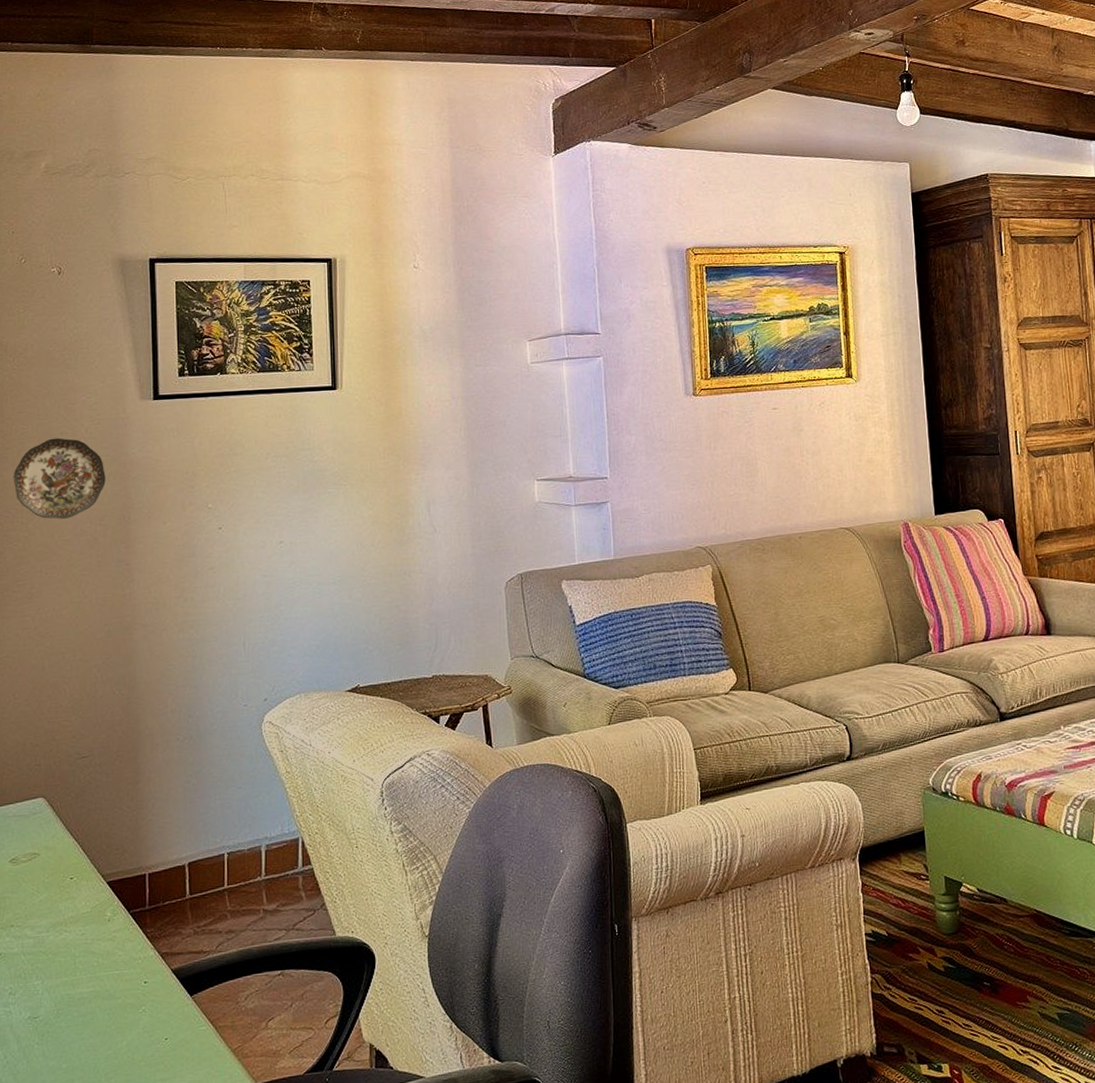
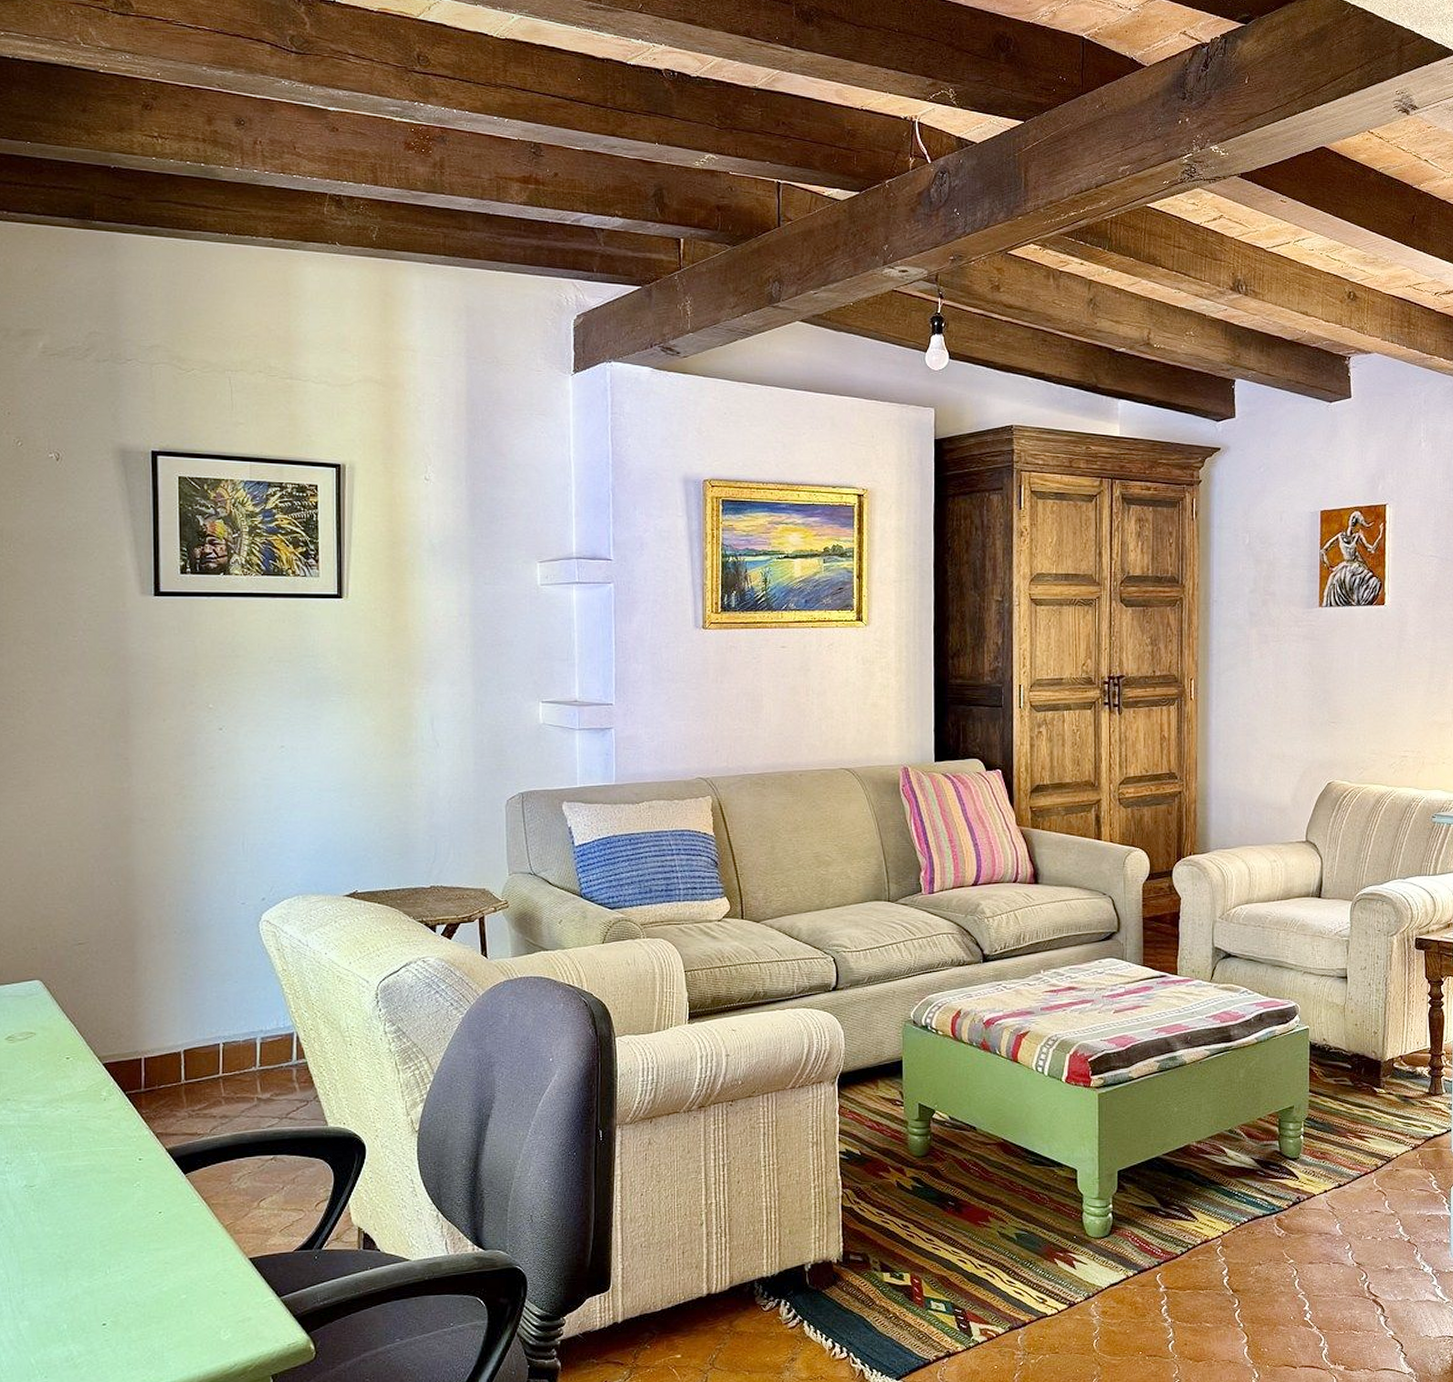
decorative plate: present [13,438,106,519] -> none [9,628,104,709]

